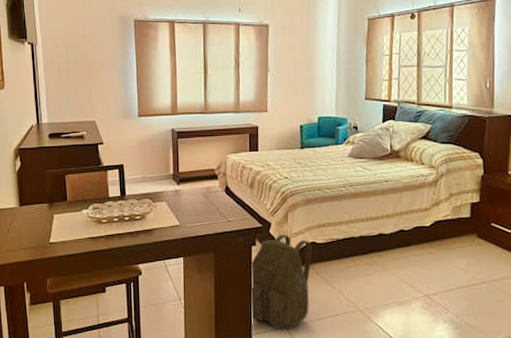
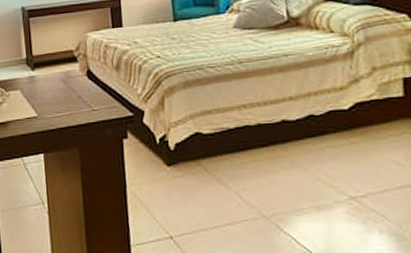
backpack: present [250,234,312,330] -> none [122,124,200,241]

